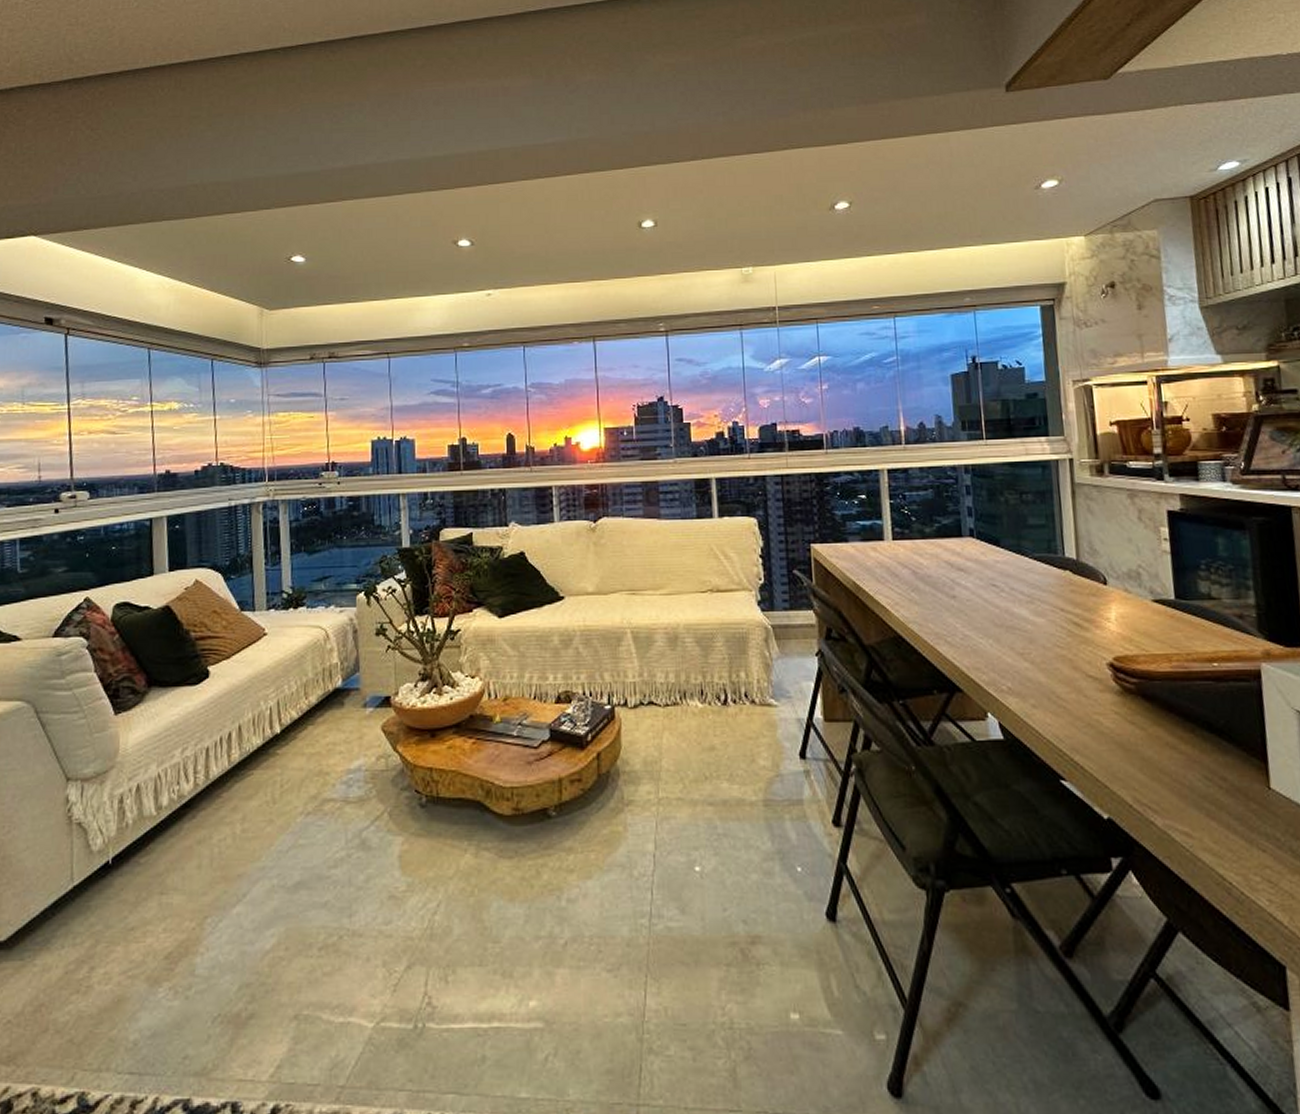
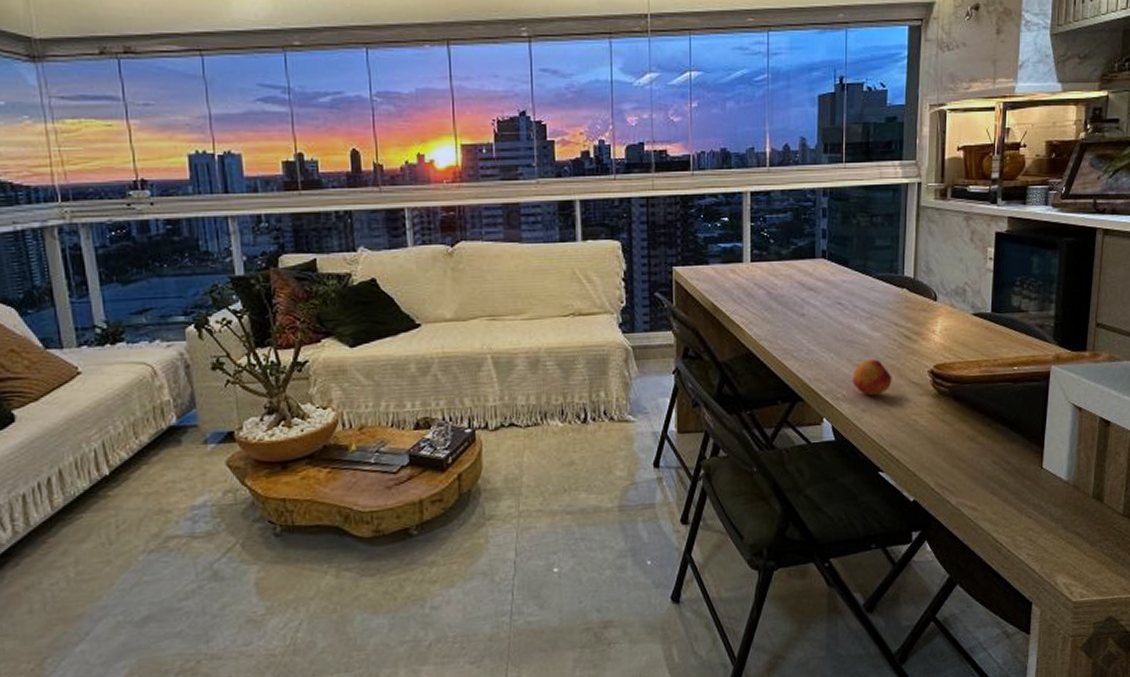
fruit: none [1017,648,1065,689] -> present [852,359,892,395]

